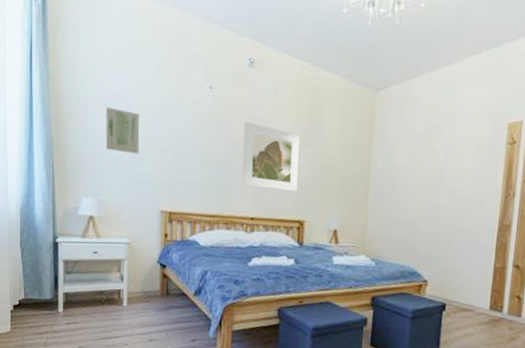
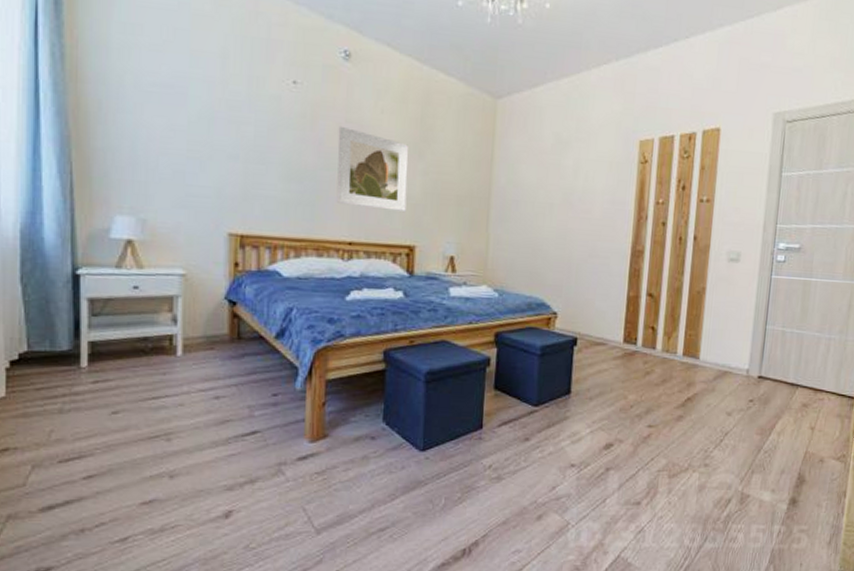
wall art: present [105,107,140,154] -> none [149,99,199,161]

